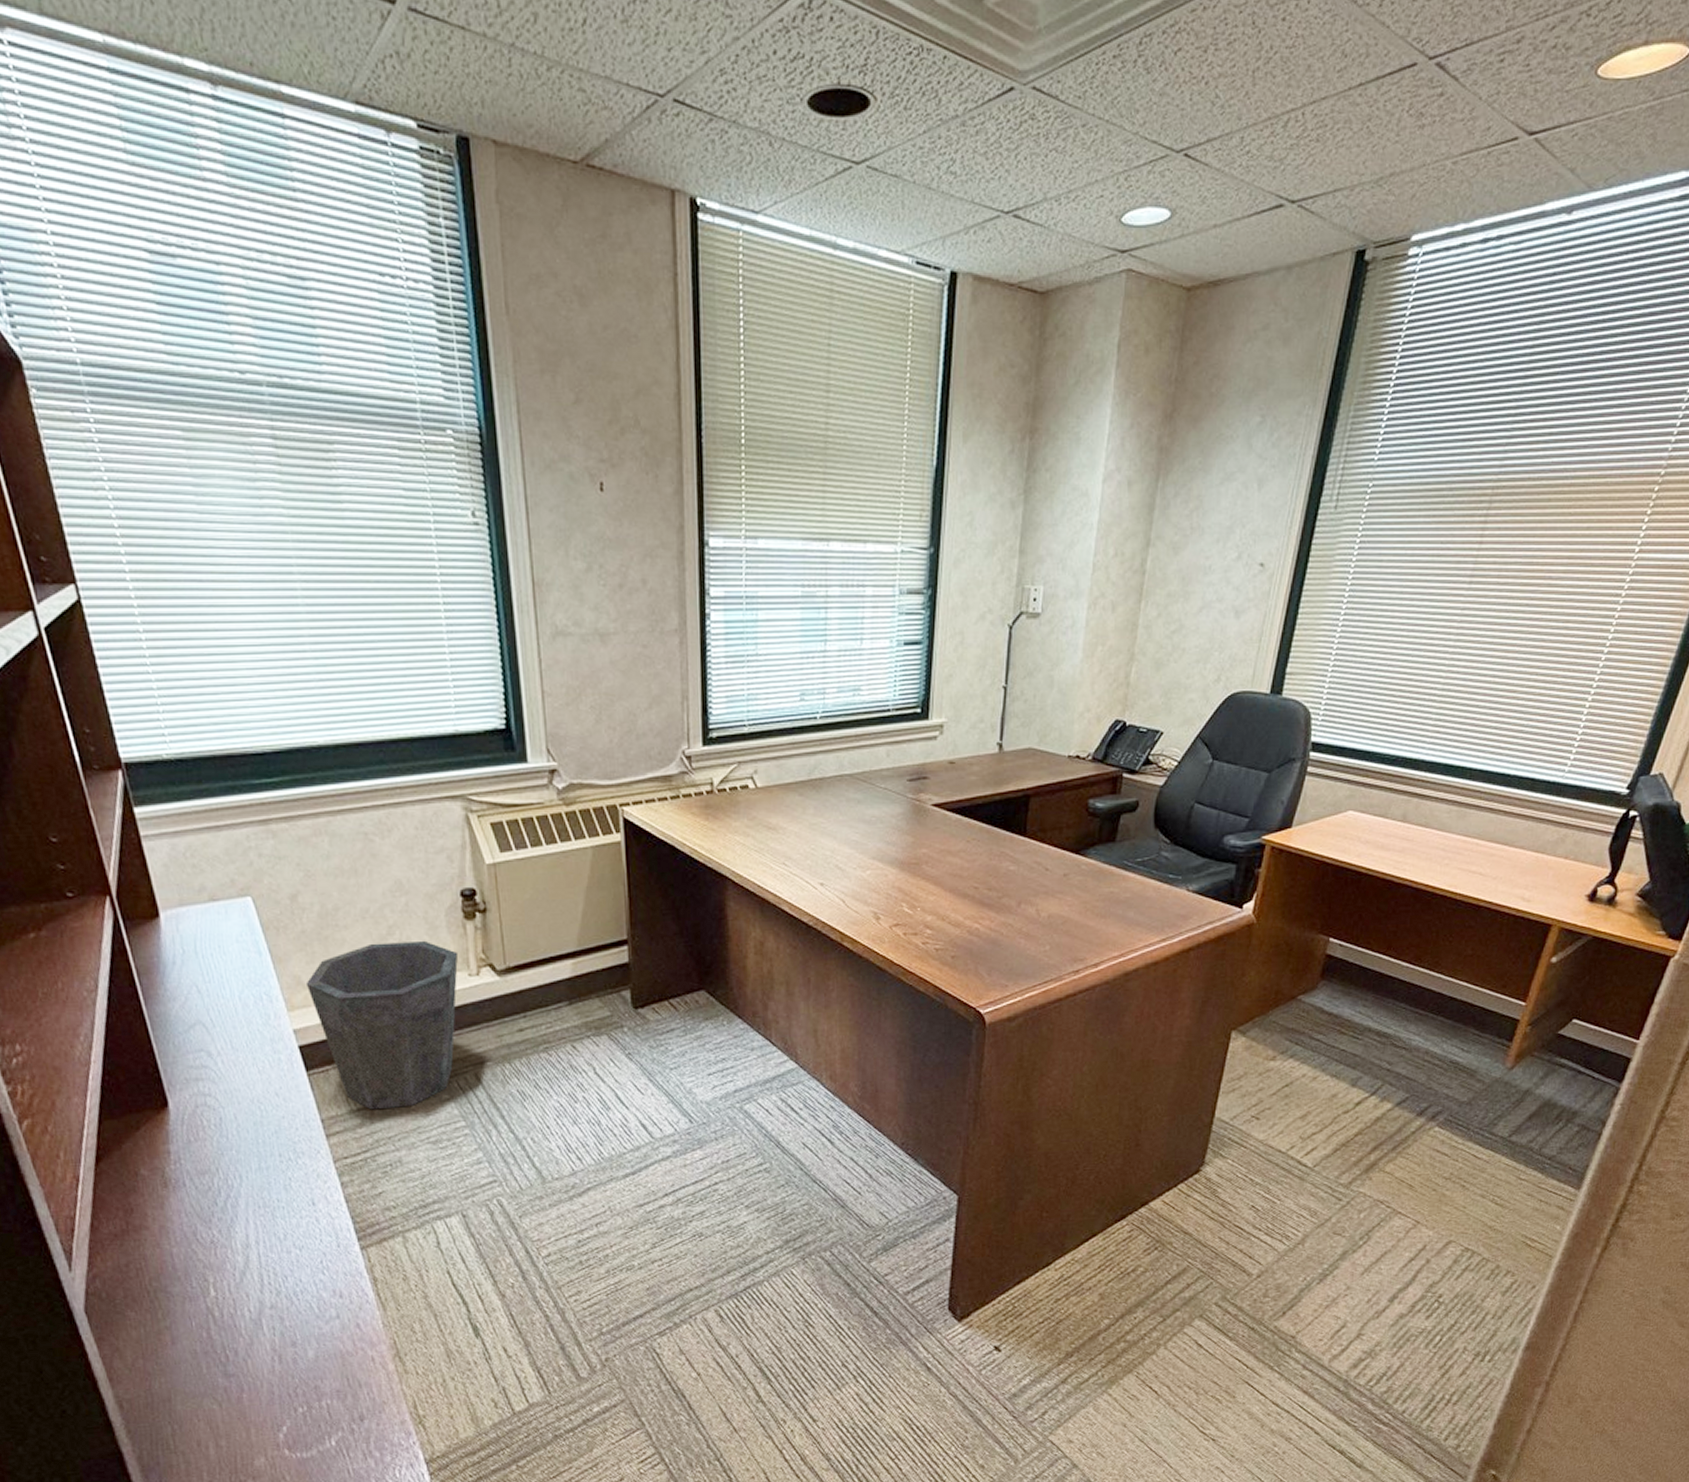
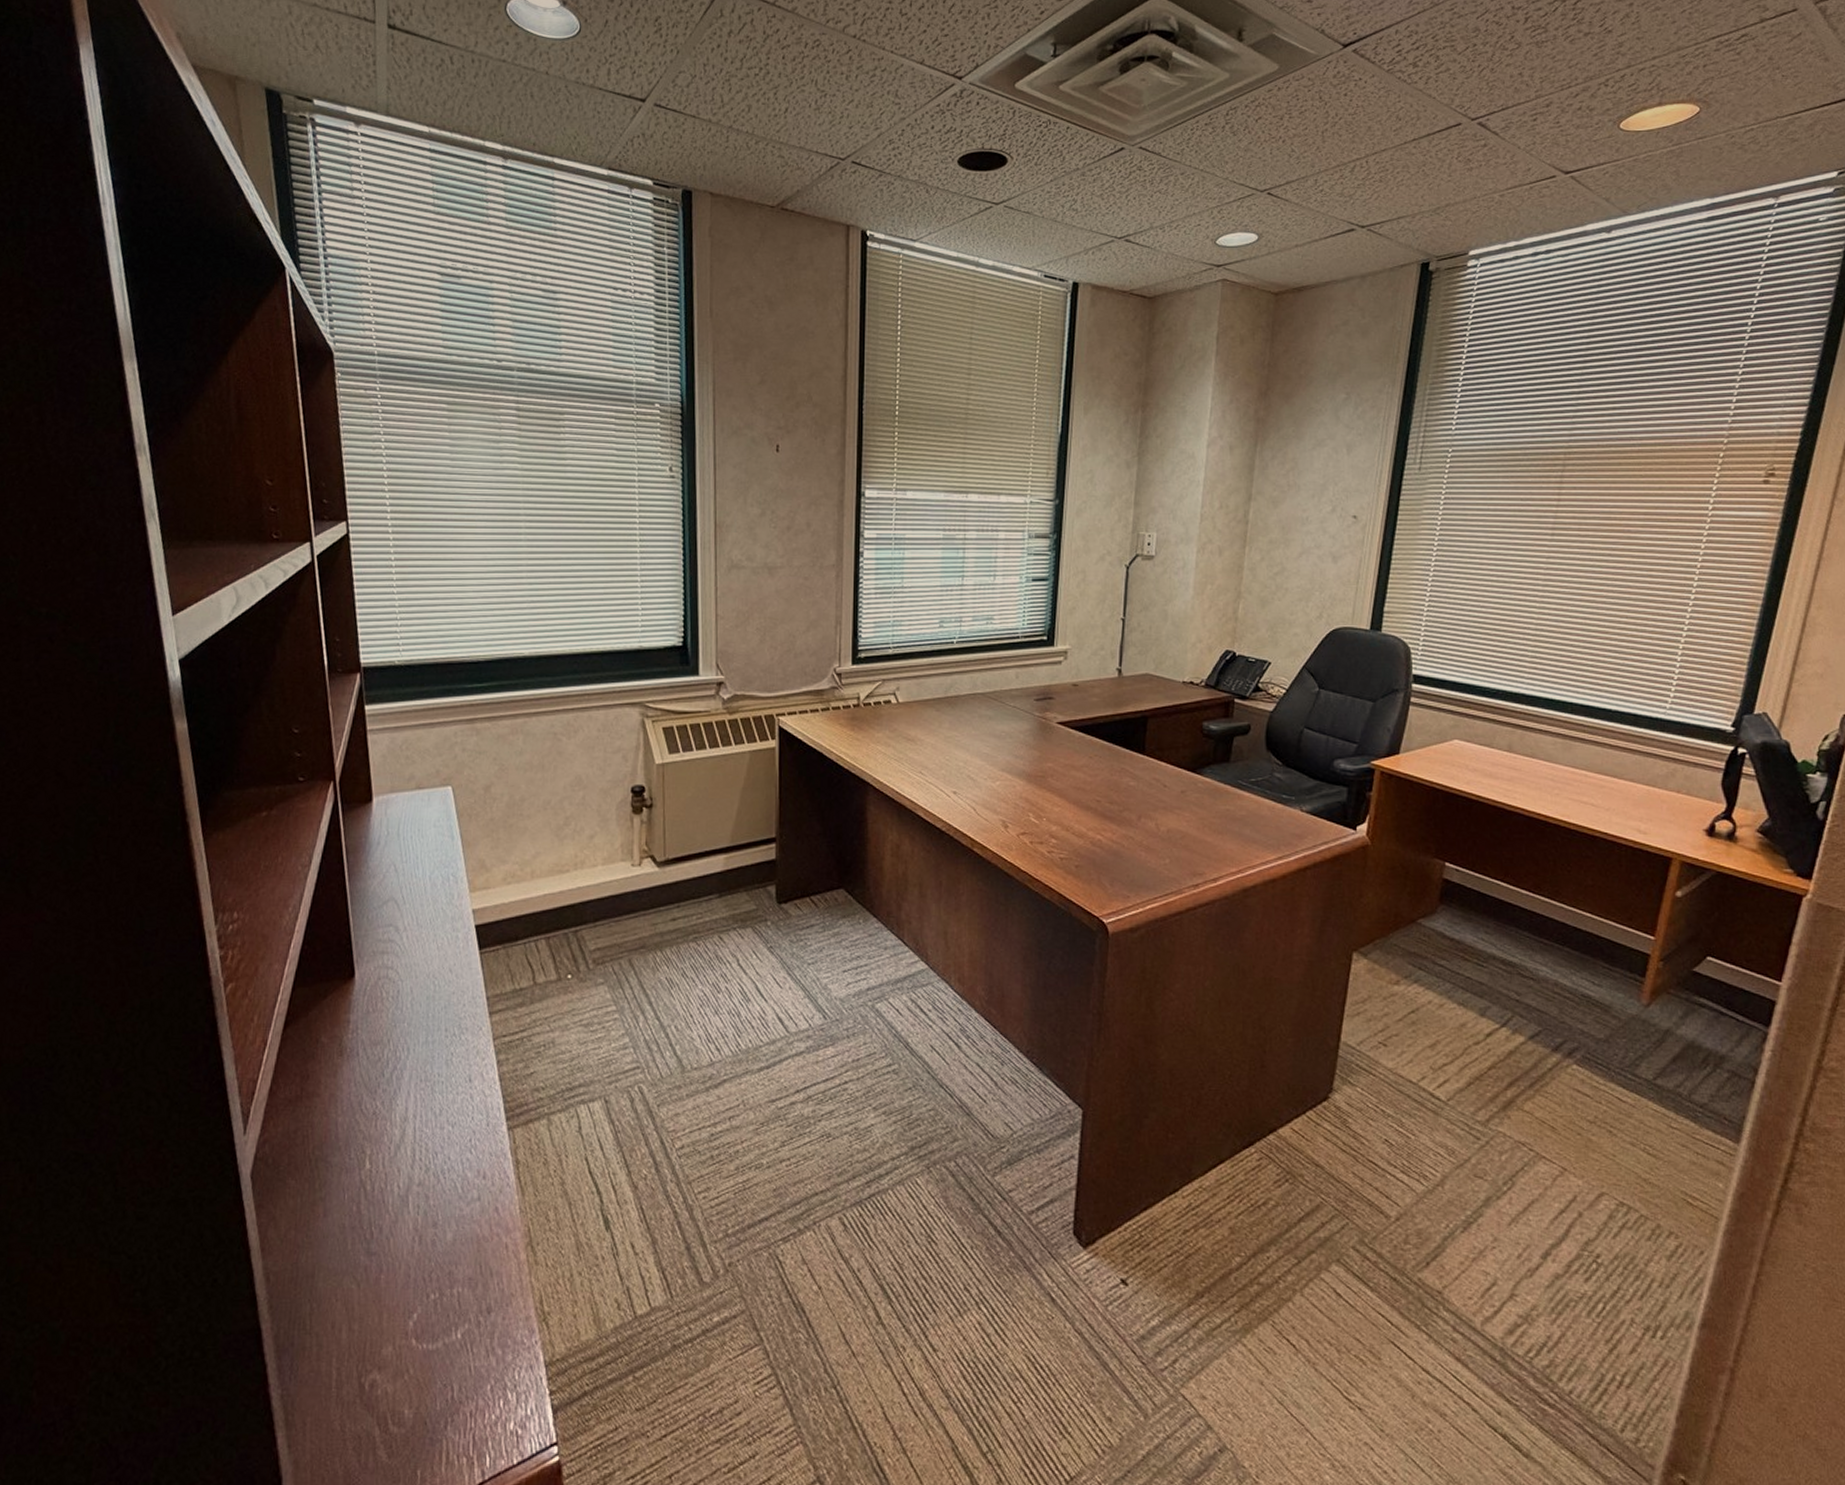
waste bin: present [305,940,459,1110] -> none [488,831,625,990]

